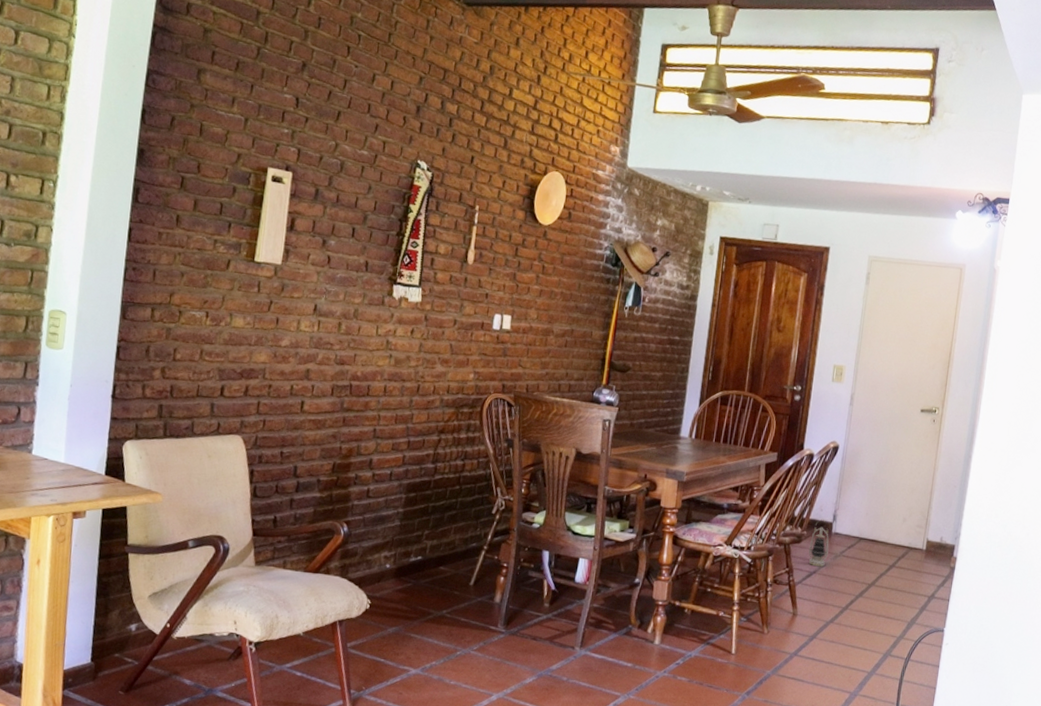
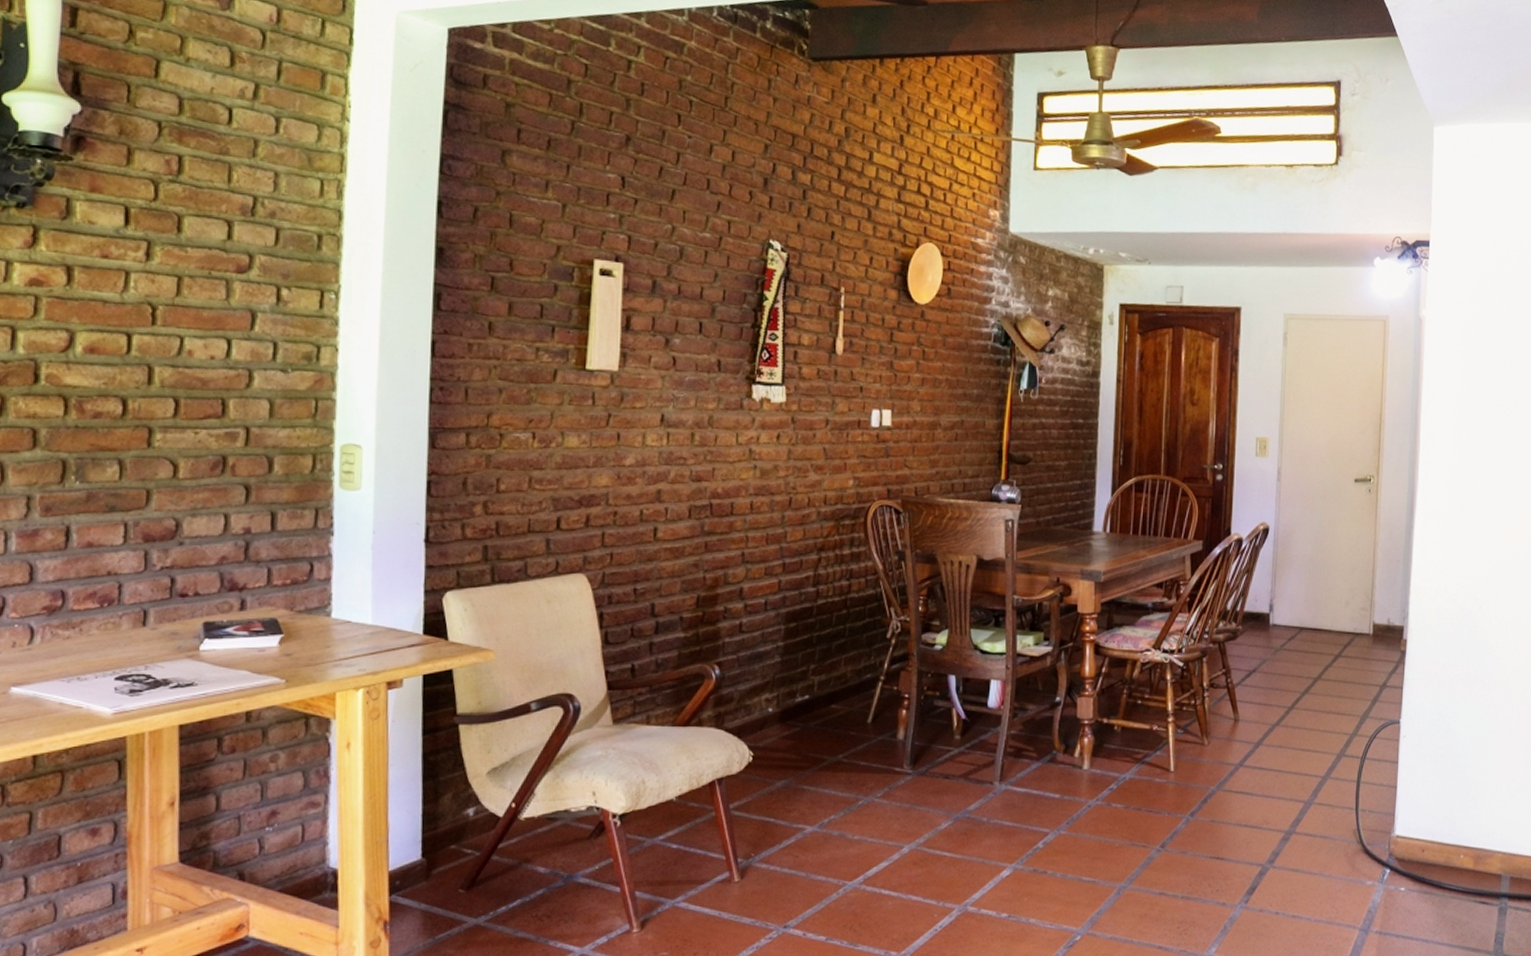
lantern: present [808,519,829,567] -> none [1245,611,1268,665]

